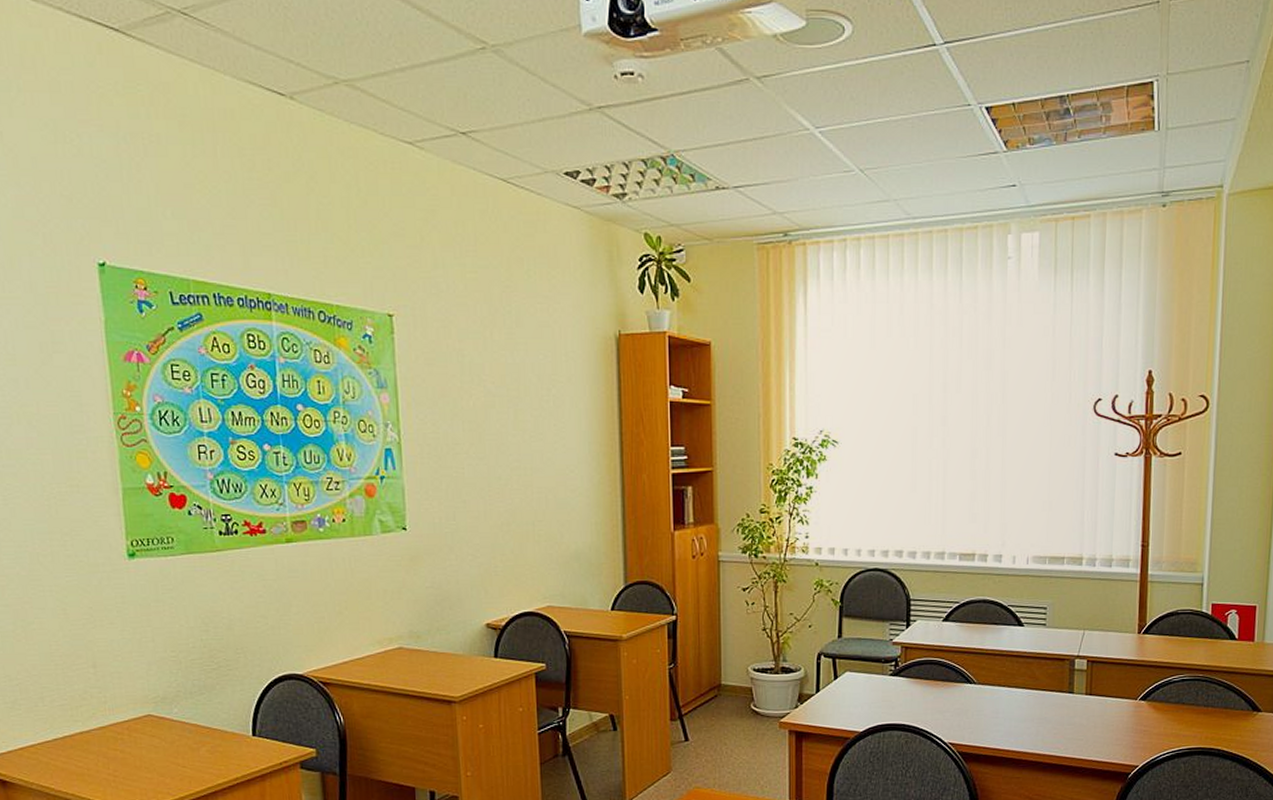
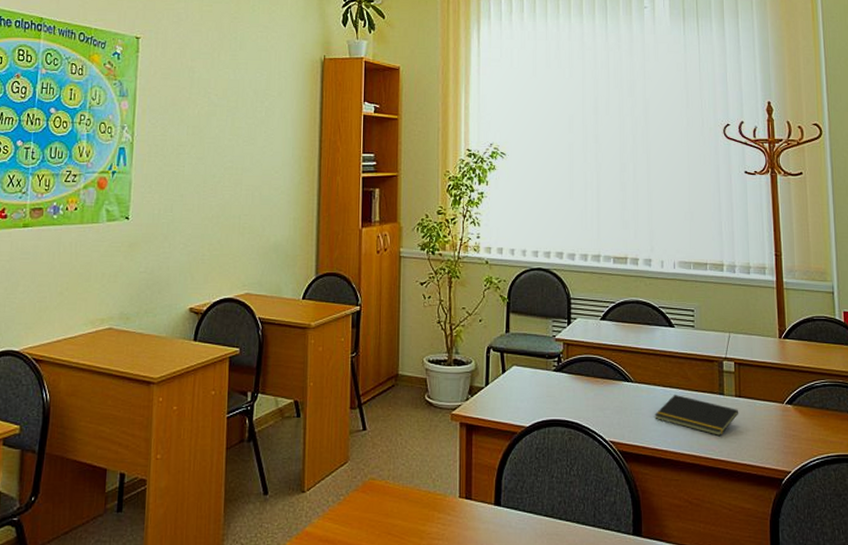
notepad: none [998,694,1089,735] -> present [655,394,739,437]

